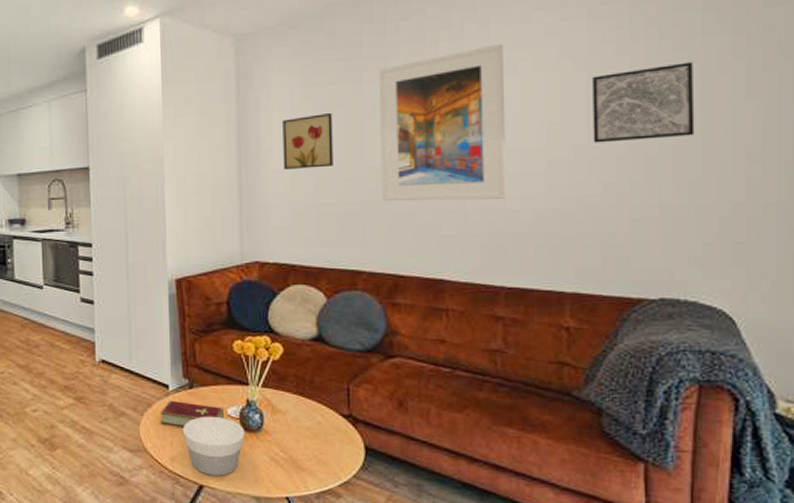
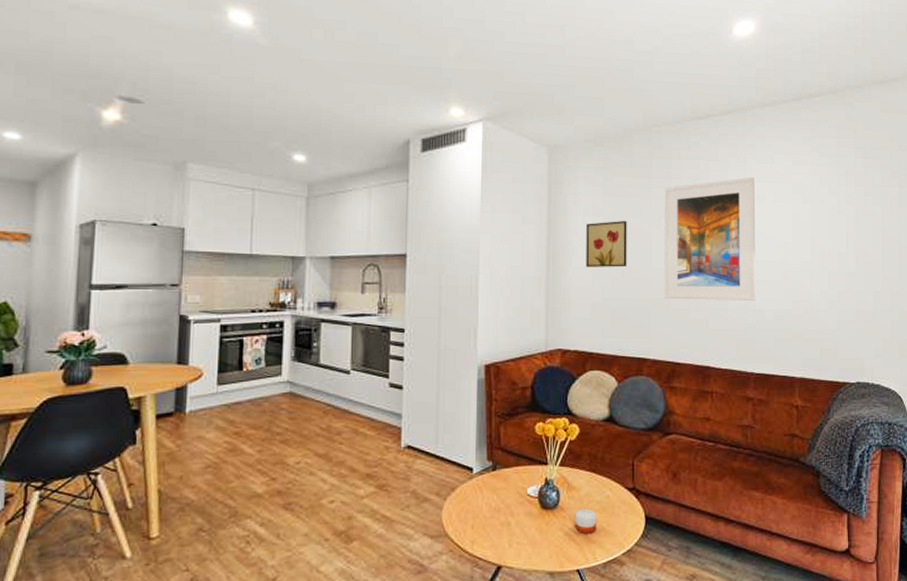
hardcover book: present [160,400,224,427] -> none [462,483,524,509]
bowl: present [182,416,245,476] -> none [484,496,543,555]
candle: none [282,433,307,460] -> present [575,508,597,533]
wall art: present [592,62,695,143] -> none [814,204,877,261]

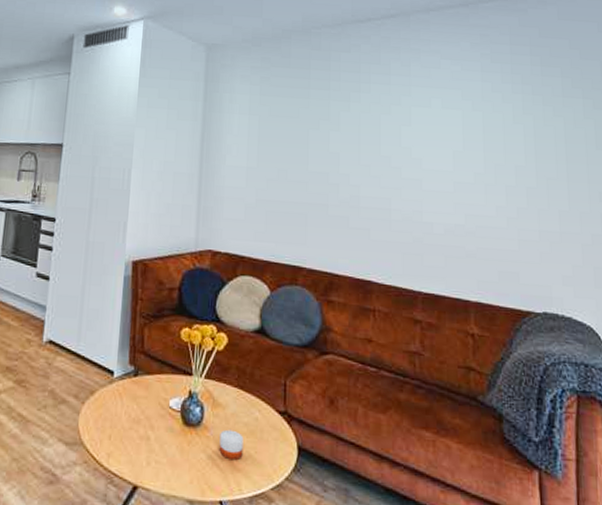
wall art: present [586,220,627,268] -> none [240,120,284,169]
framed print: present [664,176,756,301] -> none [322,81,423,212]

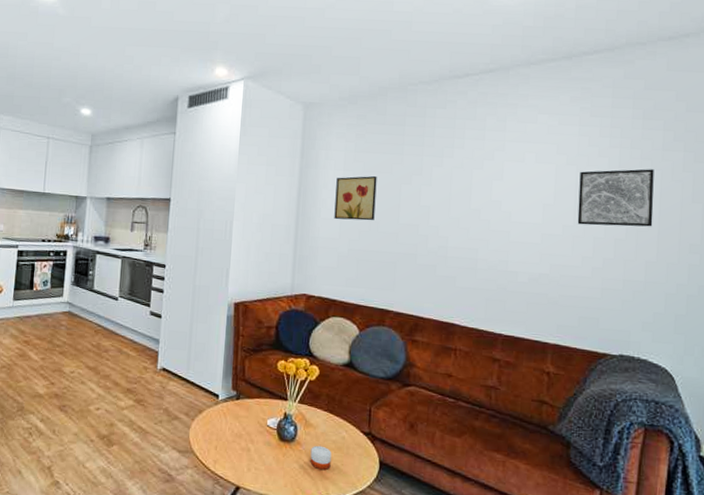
wall art: none [240,120,284,169] -> present [334,175,377,221]
wall art: none [486,115,561,175] -> present [577,169,654,227]

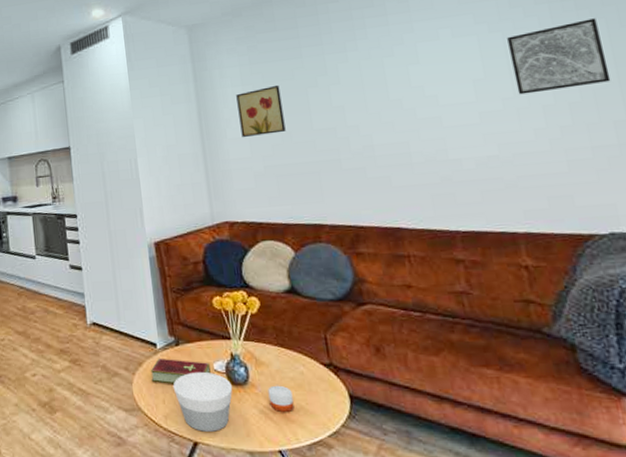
hardcover book: none [208,408,264,433] -> present [150,358,211,384]
bowl: none [226,425,281,479] -> present [172,371,233,432]

